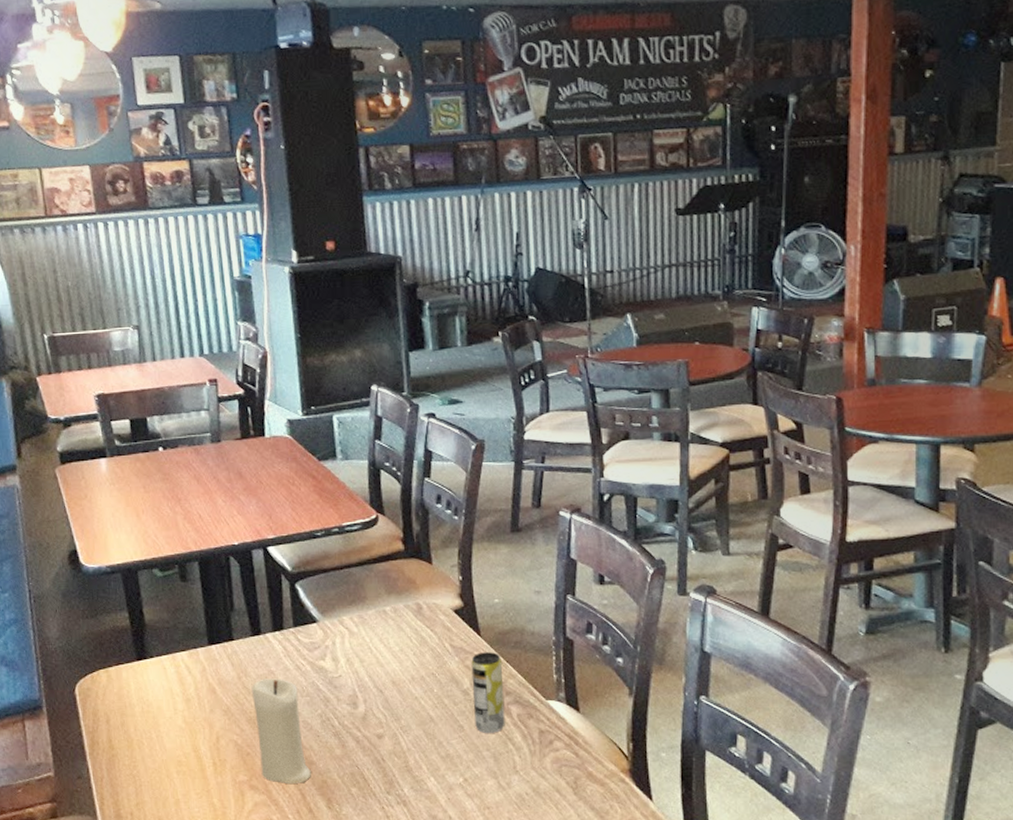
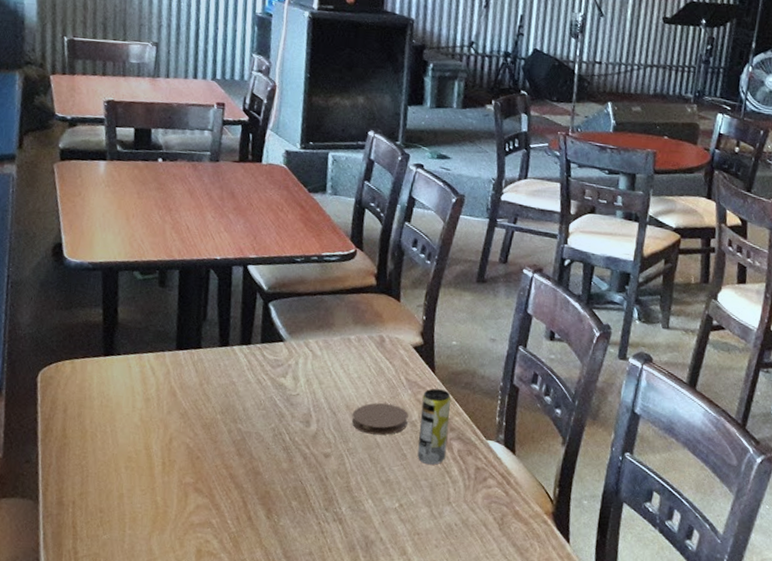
candle: present [251,678,311,783] -> none [208,388,256,491]
coaster: none [399,675,459,709] -> present [352,403,408,435]

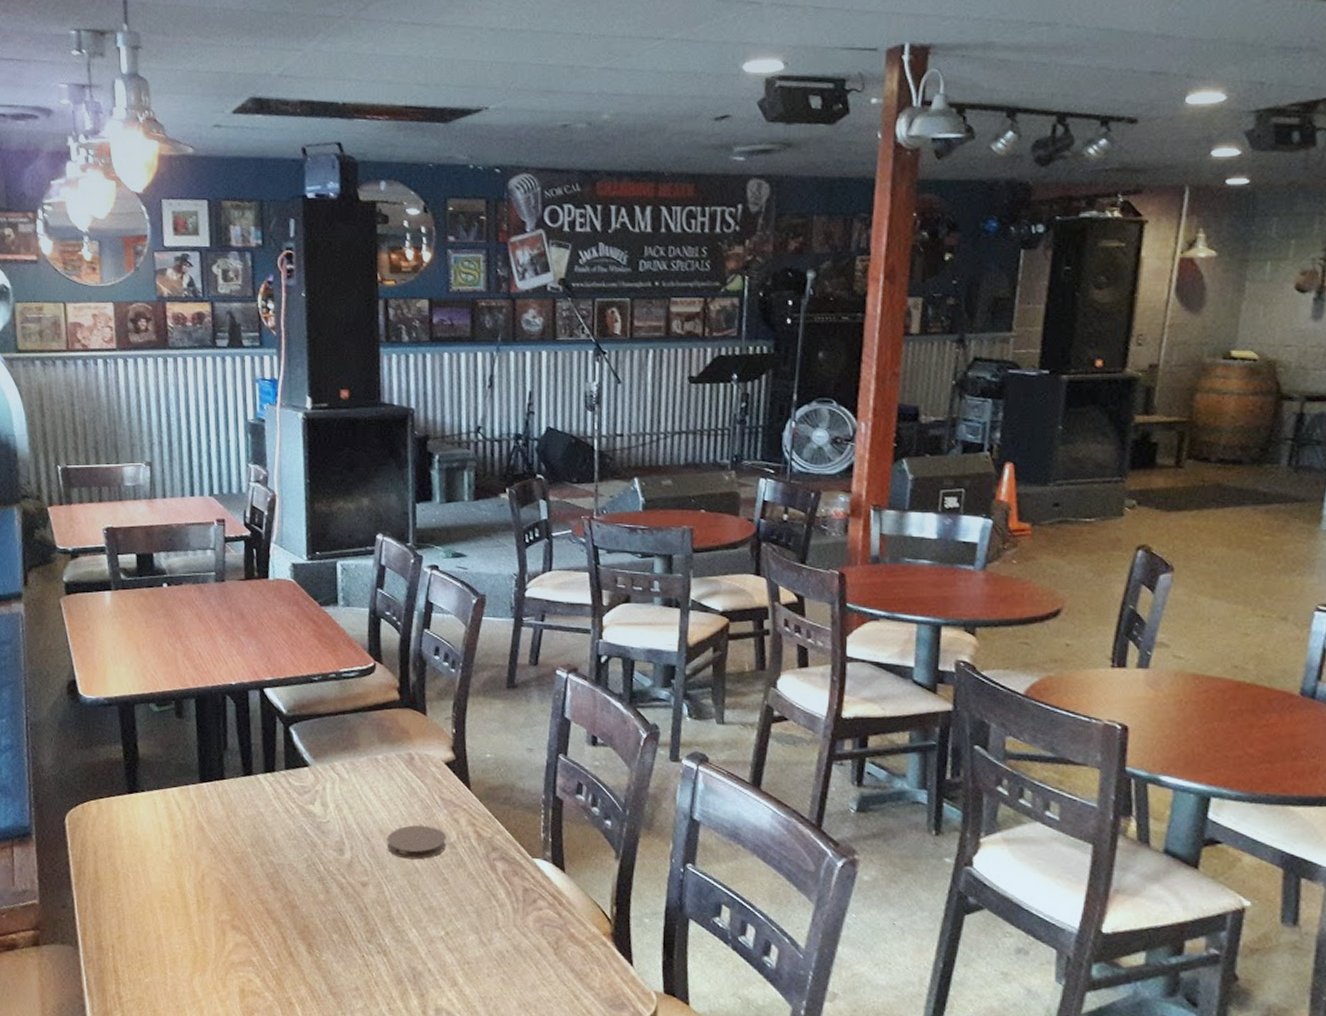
beverage can: present [417,388,451,465] -> none [459,806,491,888]

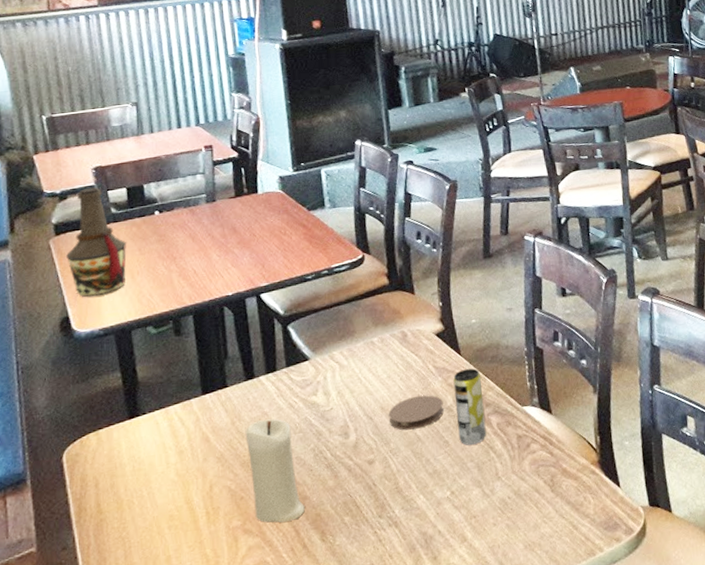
bottle: none [76,549,135,664] -> present [66,187,127,298]
candle: none [239,819,293,926] -> present [245,418,305,523]
beverage can: none [459,806,491,888] -> present [453,368,487,445]

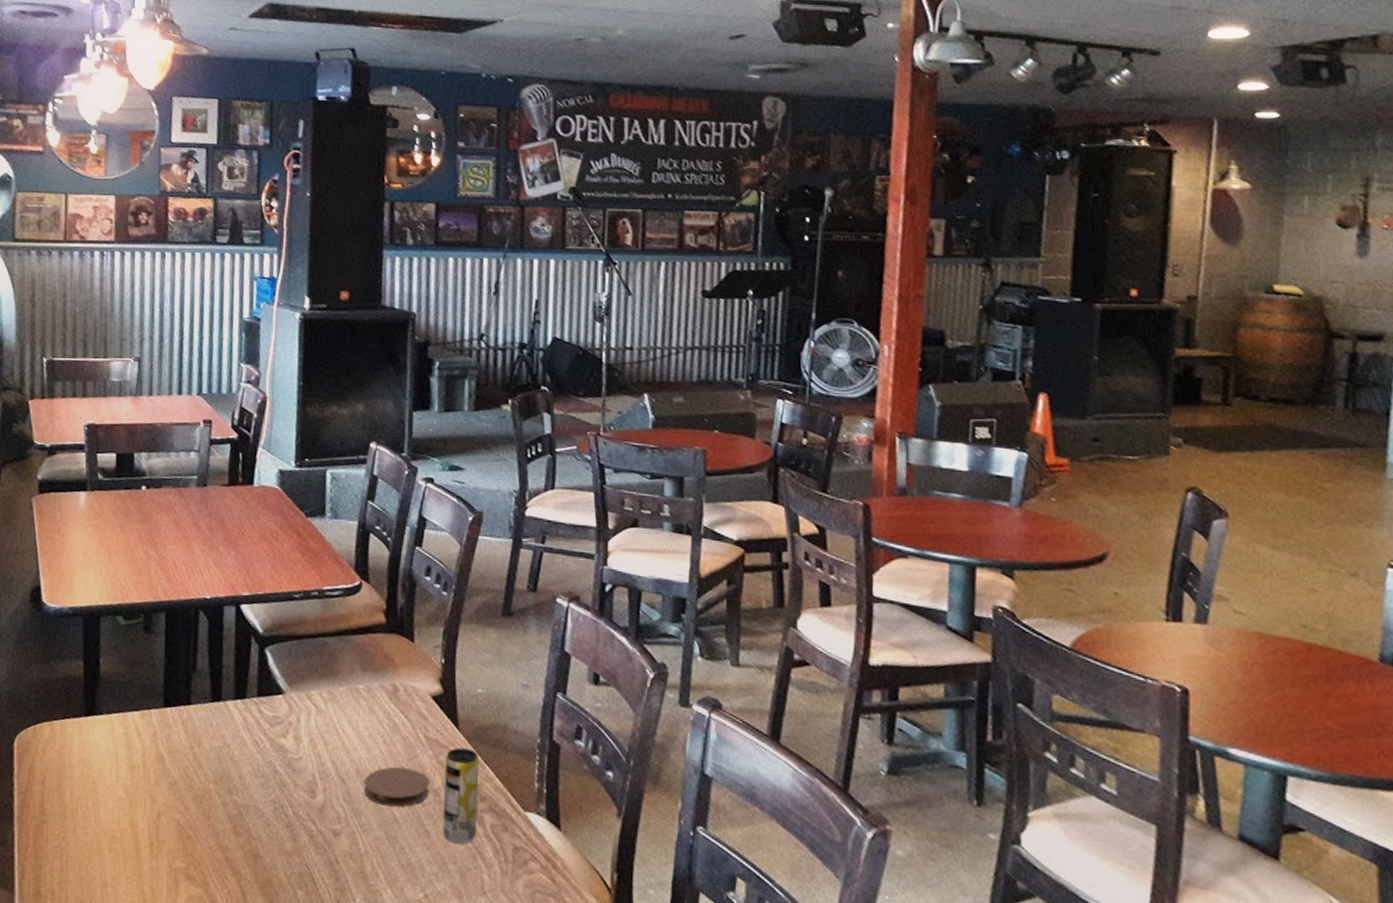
bottle: present [66,187,127,298] -> none [46,446,109,570]
candle: present [245,418,305,523] -> none [201,751,256,879]

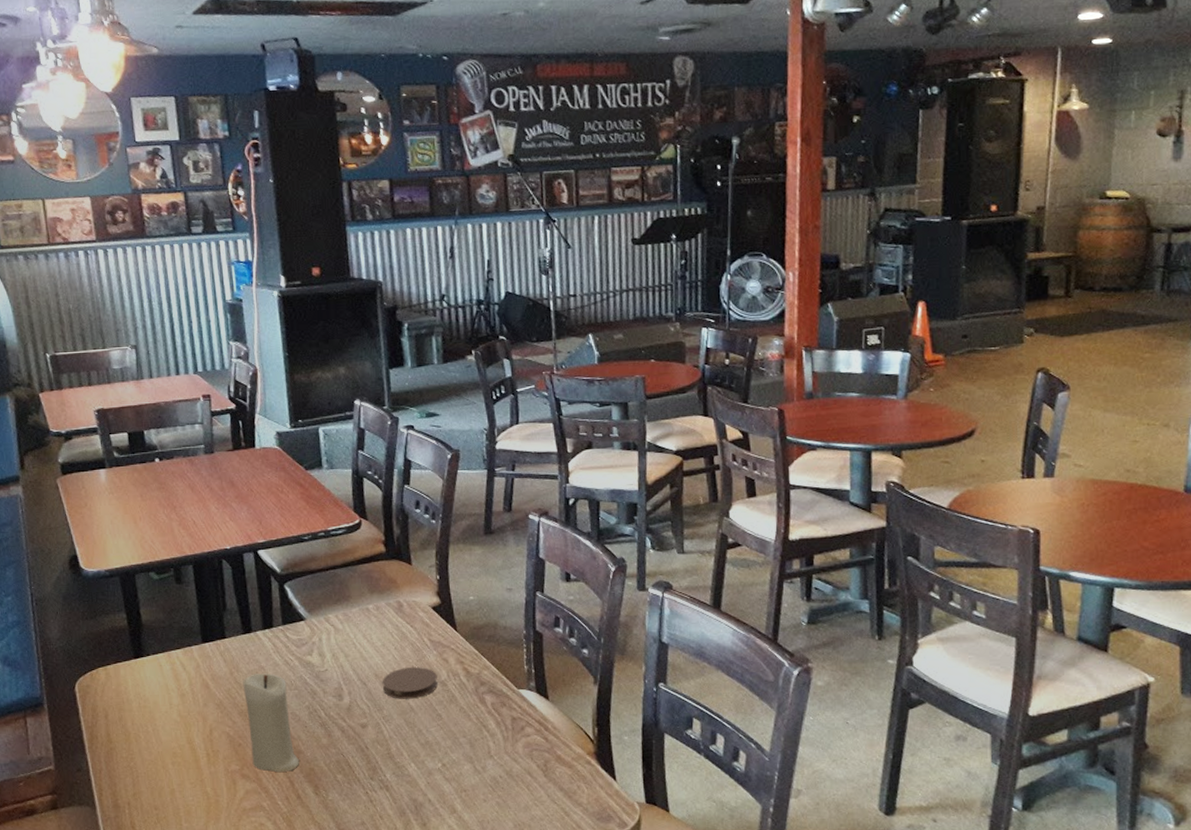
candle: none [201,751,256,879] -> present [243,673,299,772]
beverage can: present [443,748,479,844] -> none [448,646,480,721]

